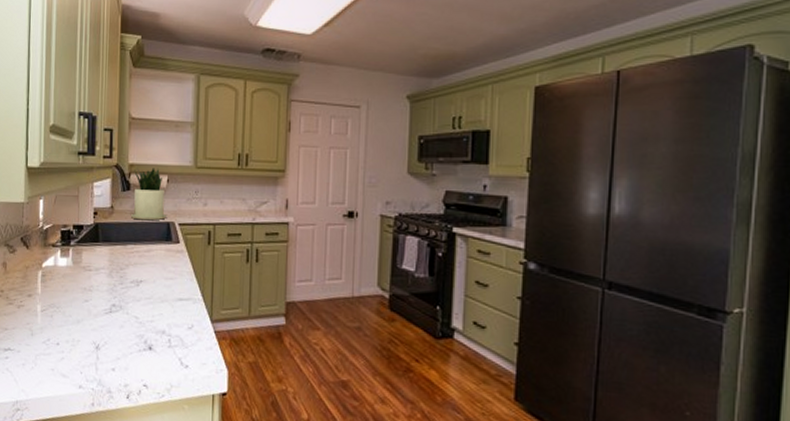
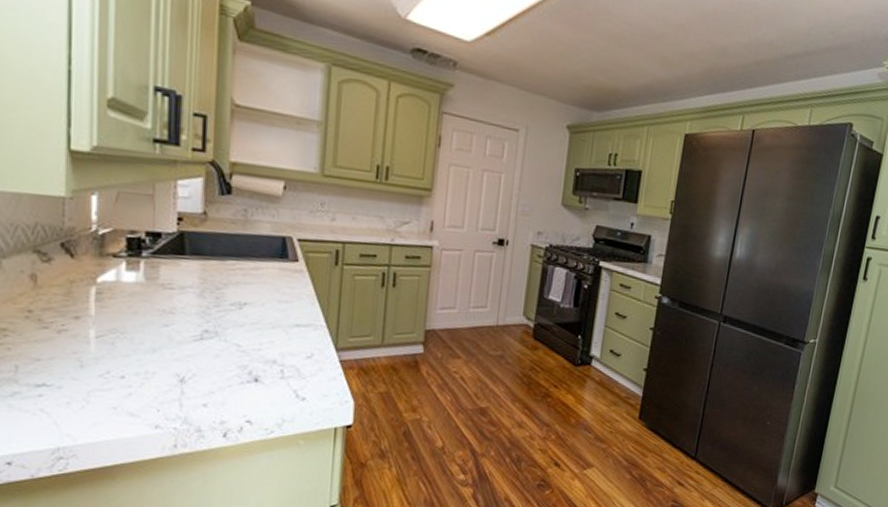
planter: present [130,167,168,221] -> none [231,169,283,234]

